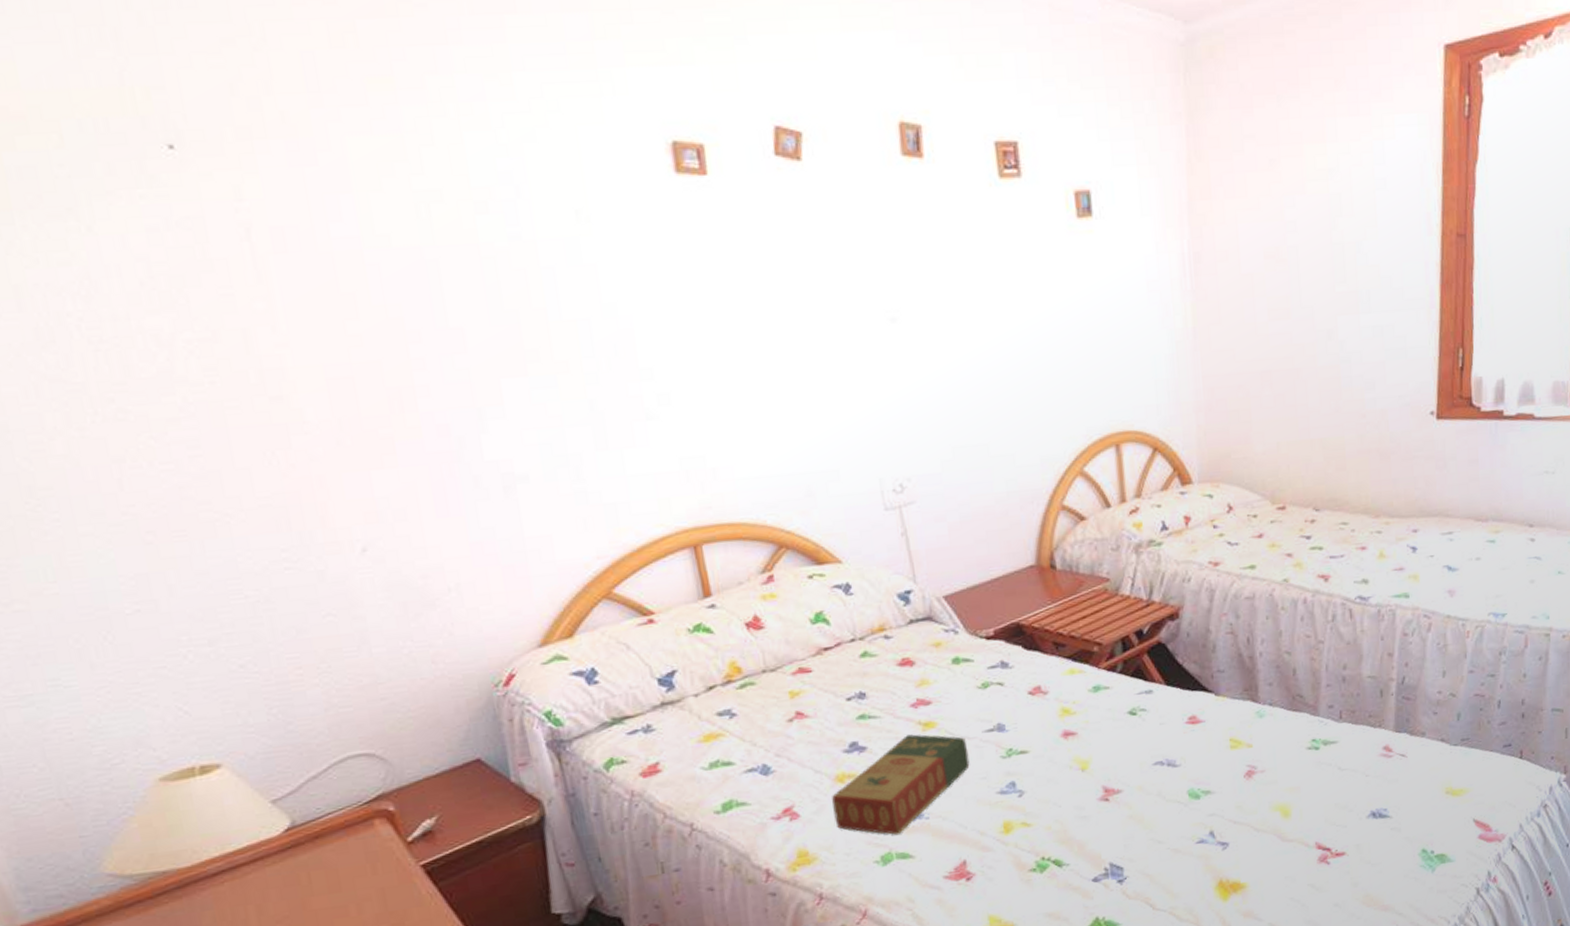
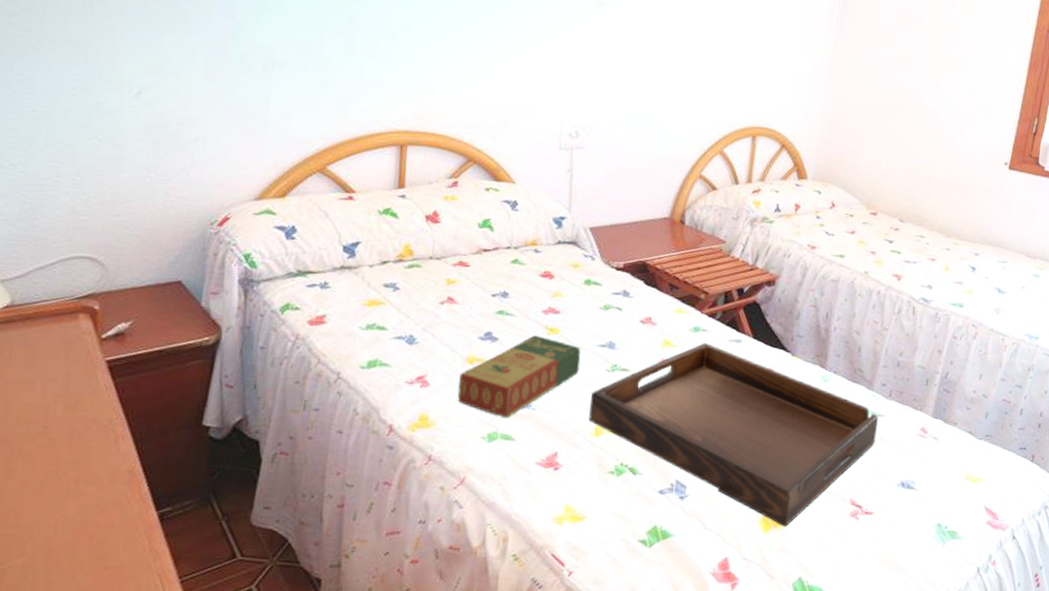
serving tray: none [990,702,1333,889] -> present [589,343,879,526]

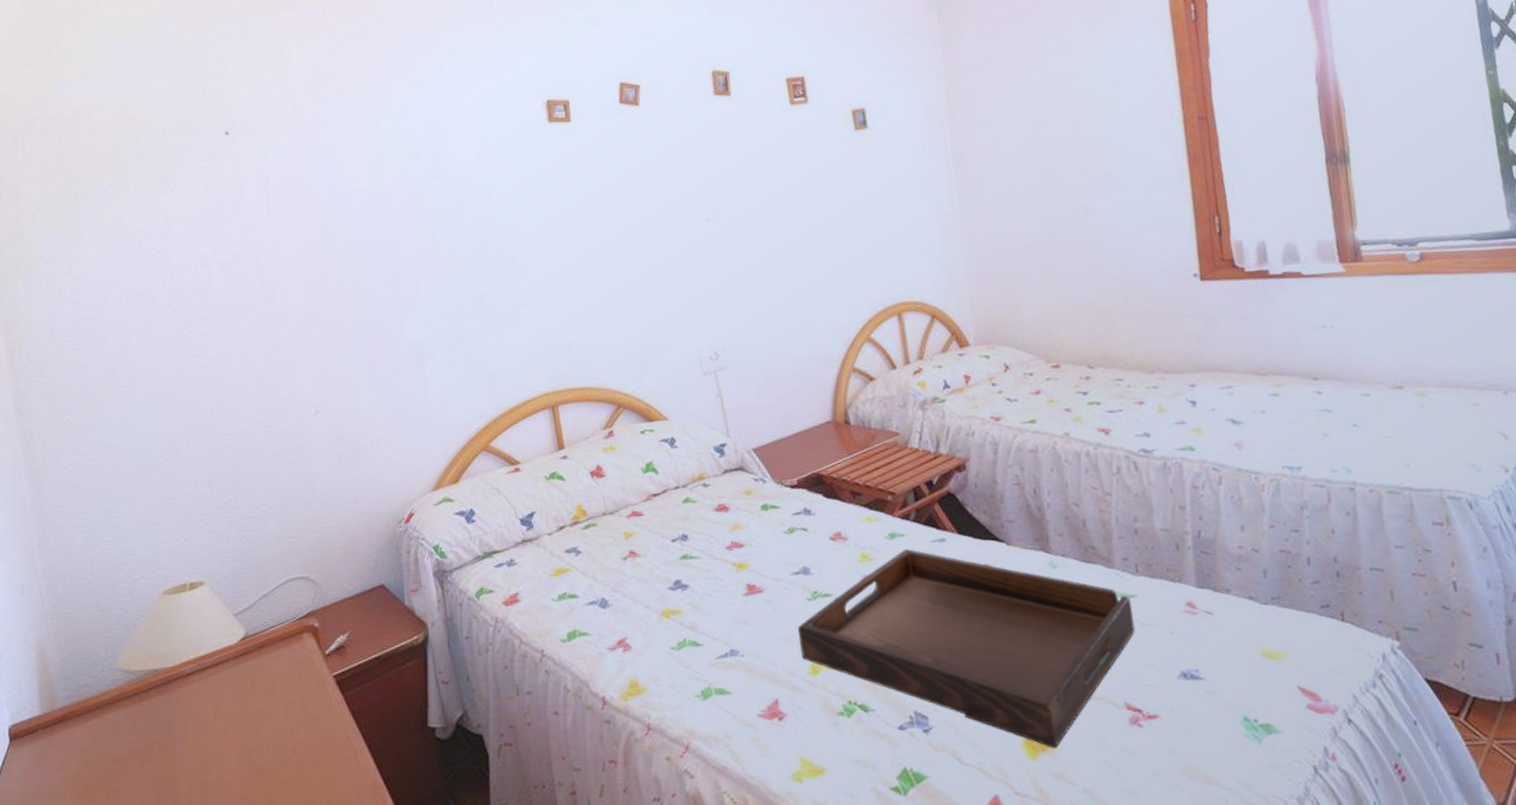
book: present [457,335,581,418] -> none [659,574,779,670]

